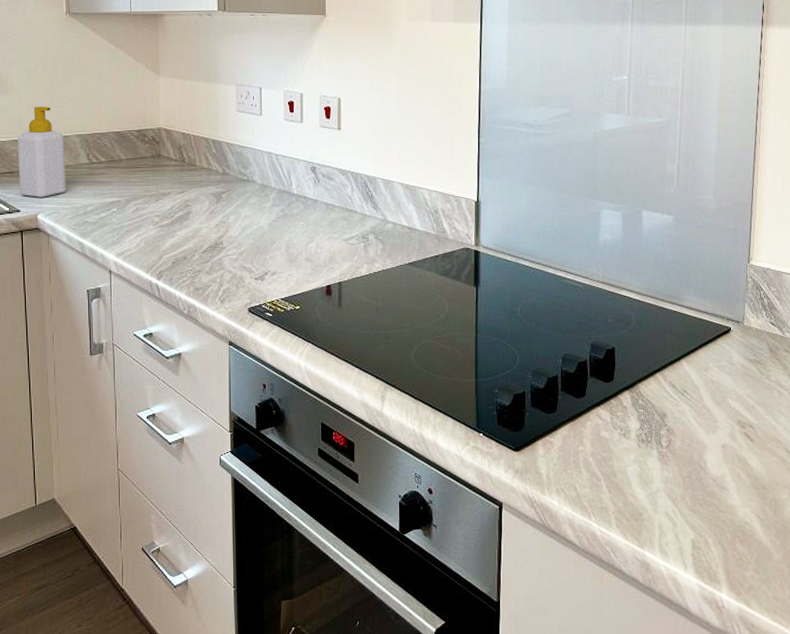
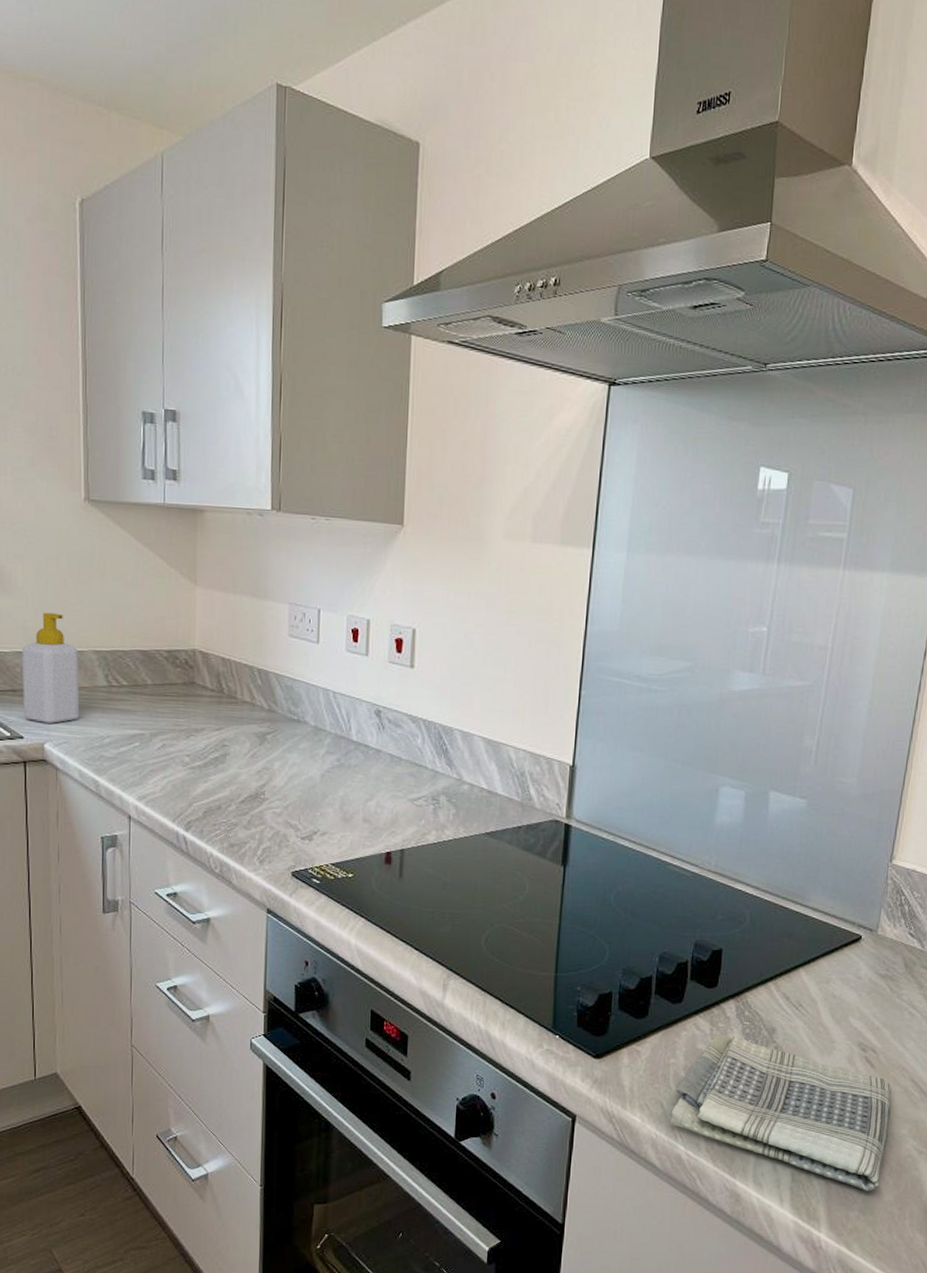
dish towel: none [583,421,771,552] -> present [669,1034,892,1191]

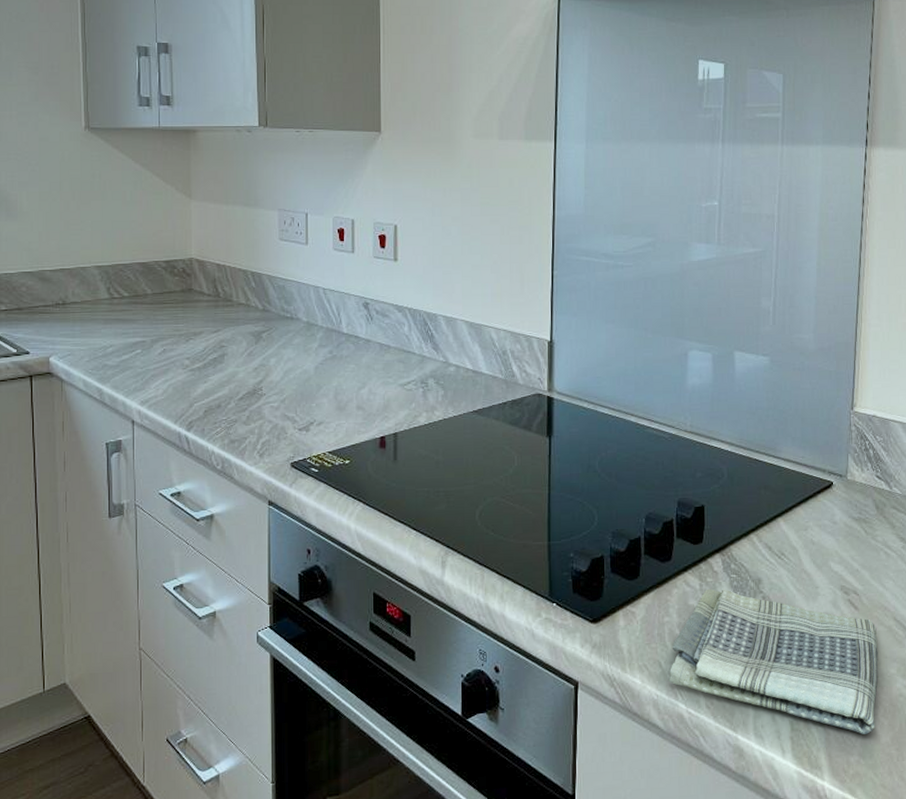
soap bottle: present [21,612,80,723] -> none [27,233,83,338]

